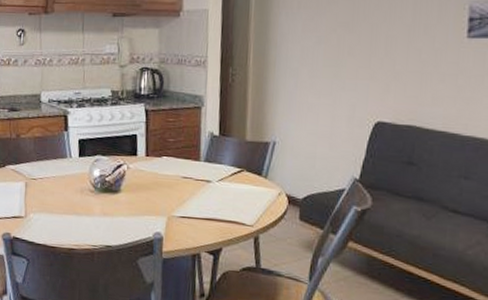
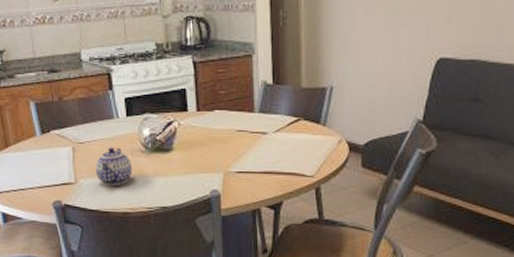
teapot: none [45,185,81,223] -> present [95,147,133,186]

